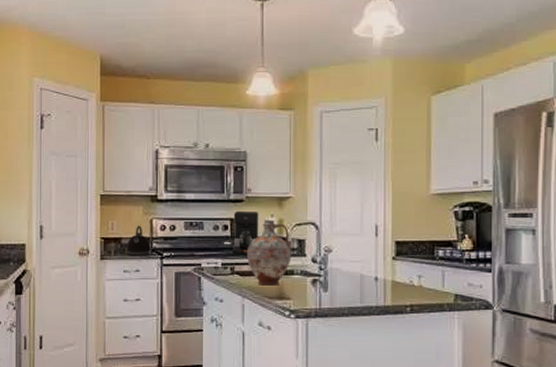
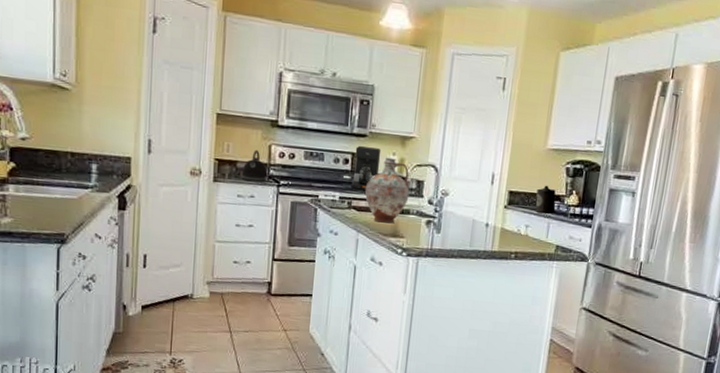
canister: none [425,232,449,262] -> present [535,185,556,214]

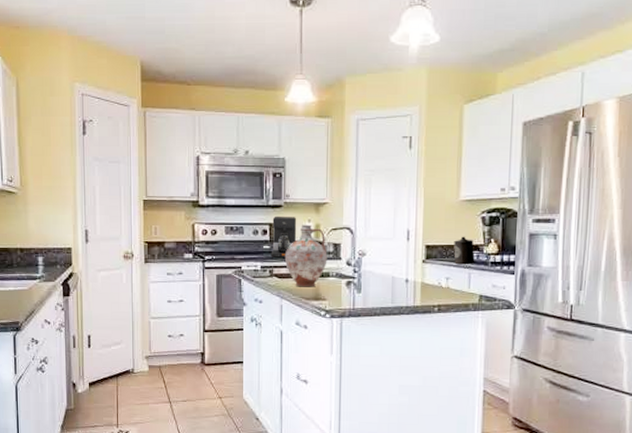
kettle: present [241,149,268,183] -> none [169,229,193,260]

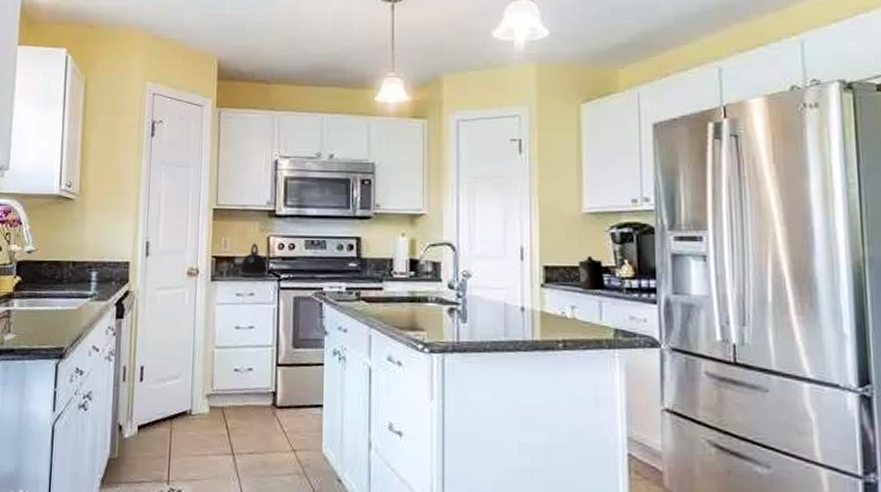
kettle: none [169,229,193,260] -> present [239,243,267,278]
coffee maker: present [271,217,297,258] -> none [358,230,389,278]
ceramic jug: present [284,224,327,287] -> none [374,239,425,315]

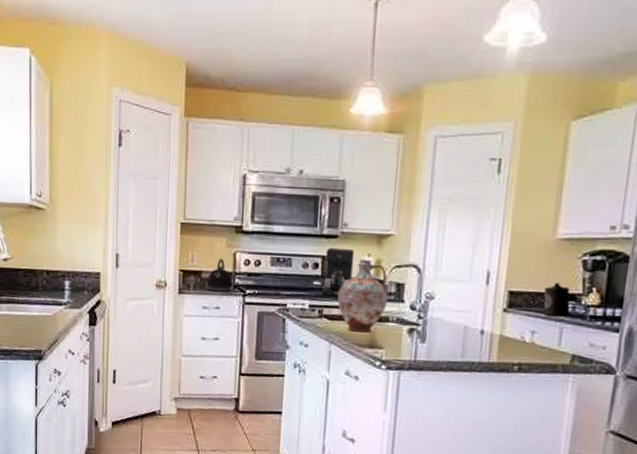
coffee maker: none [358,230,389,278] -> present [321,248,355,296]
ceramic jug: none [374,239,425,315] -> present [337,259,388,333]

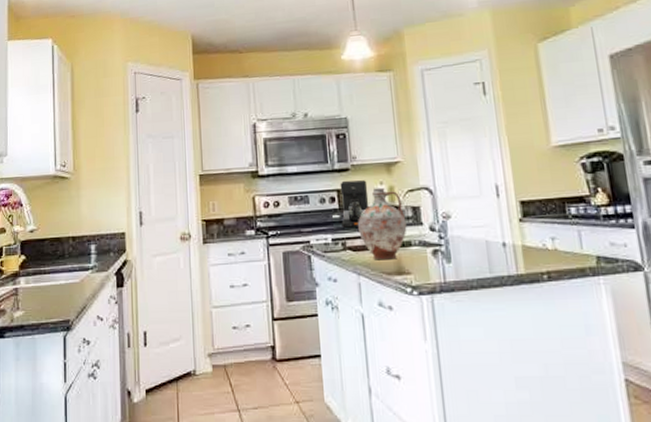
kettle: present [206,258,233,293] -> none [229,203,256,238]
canister: present [543,282,570,318] -> none [553,187,583,222]

